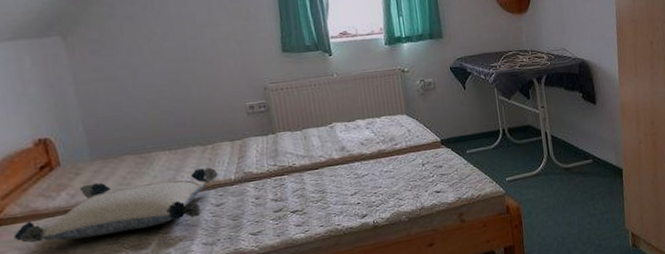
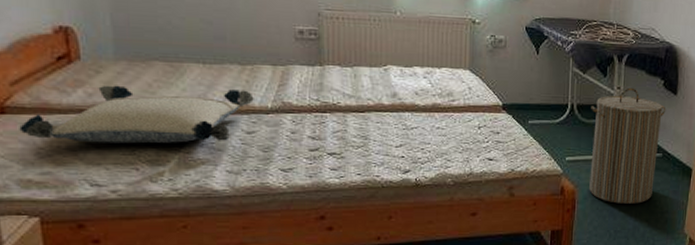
laundry hamper: none [520,104,590,213] -> present [589,87,666,204]

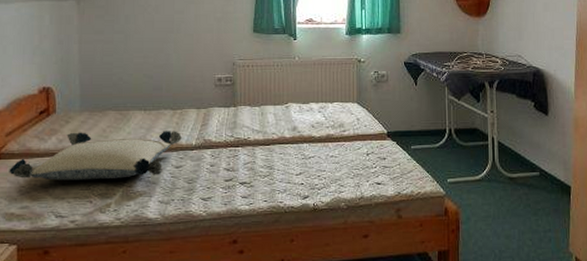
laundry hamper: present [589,87,666,204] -> none [467,111,539,223]

